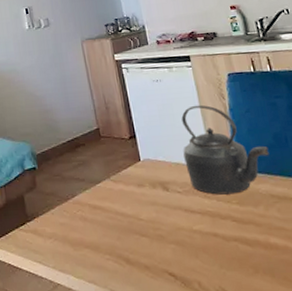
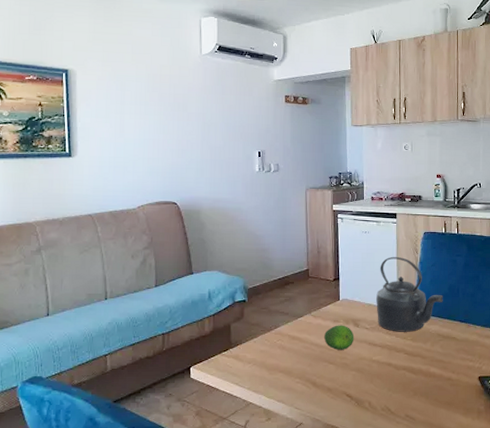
fruit: none [129,189,167,219] -> present [324,325,355,350]

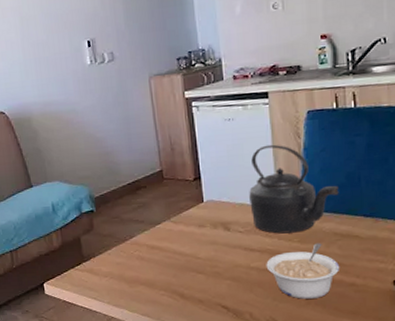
fruit: present [324,325,355,350] -> none [189,229,226,258]
legume: none [385,342,441,390] -> present [266,243,340,299]

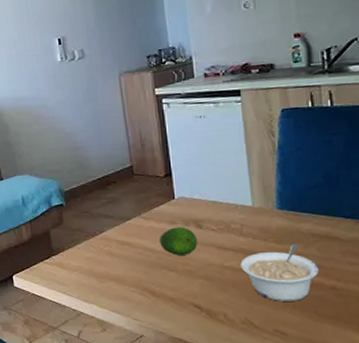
fruit: none [189,229,226,258] -> present [160,227,198,255]
kettle: present [249,144,339,234] -> none [222,142,317,233]

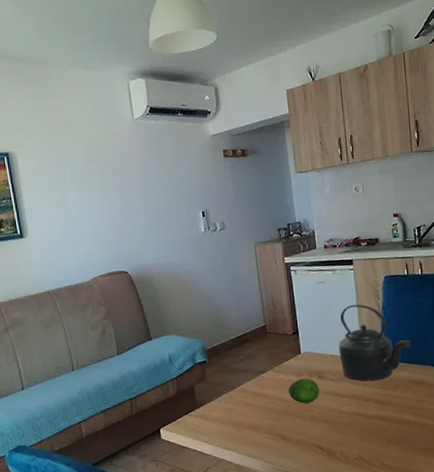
kettle: none [222,142,317,233] -> present [338,304,411,381]
legume: present [240,244,320,301] -> none [354,389,414,439]

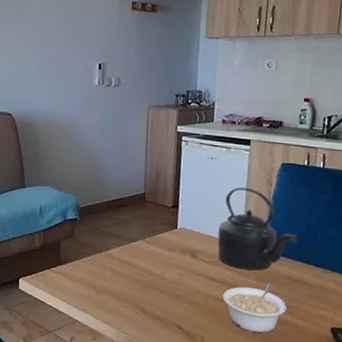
fruit: present [289,378,320,403] -> none [157,254,191,281]
legume: none [354,389,414,439] -> present [222,283,287,333]

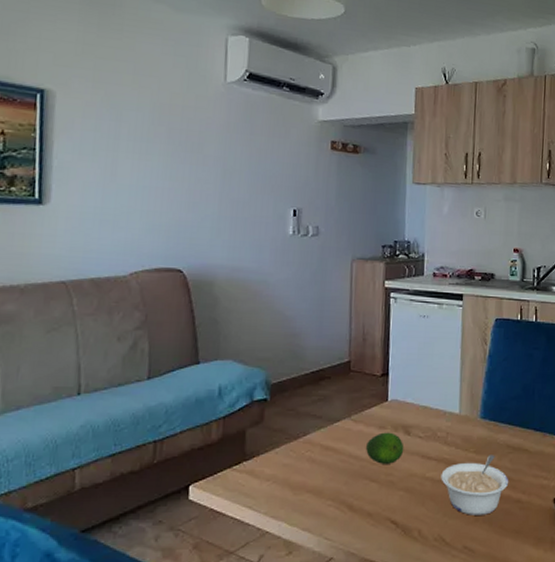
fruit: none [157,254,191,281] -> present [366,432,404,464]
kettle: present [217,187,298,271] -> none [433,347,515,442]

